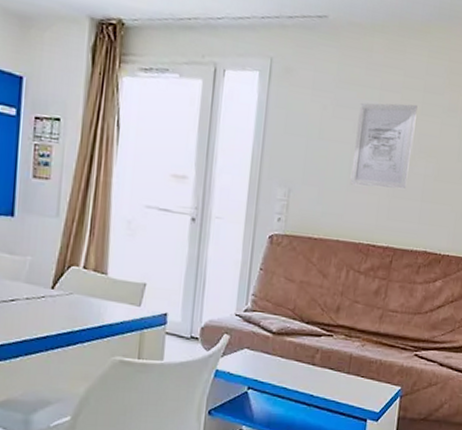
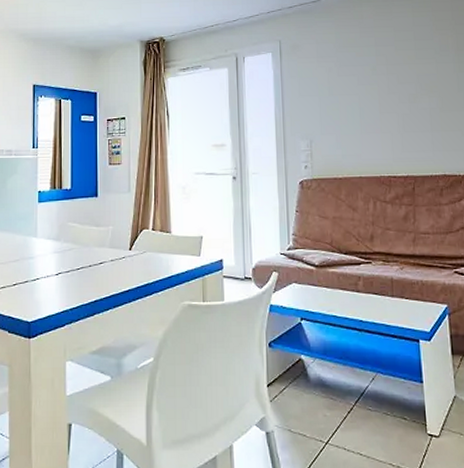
wall art: present [350,102,418,190] -> none [360,52,415,128]

